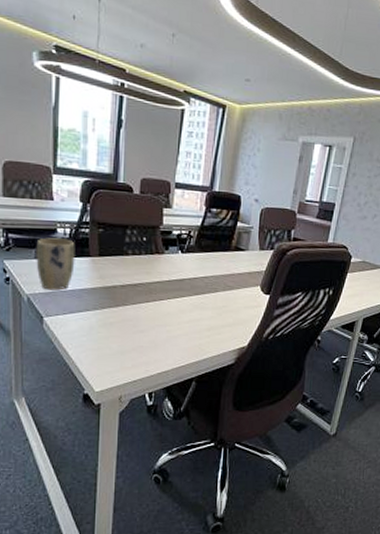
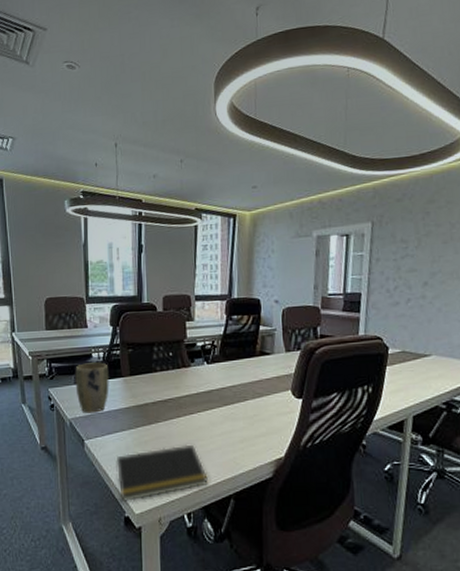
notepad: none [77,328,173,381] -> present [116,444,209,503]

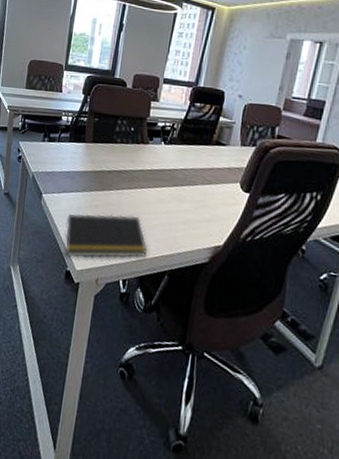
plant pot: present [75,362,109,413] -> none [42,124,75,171]

